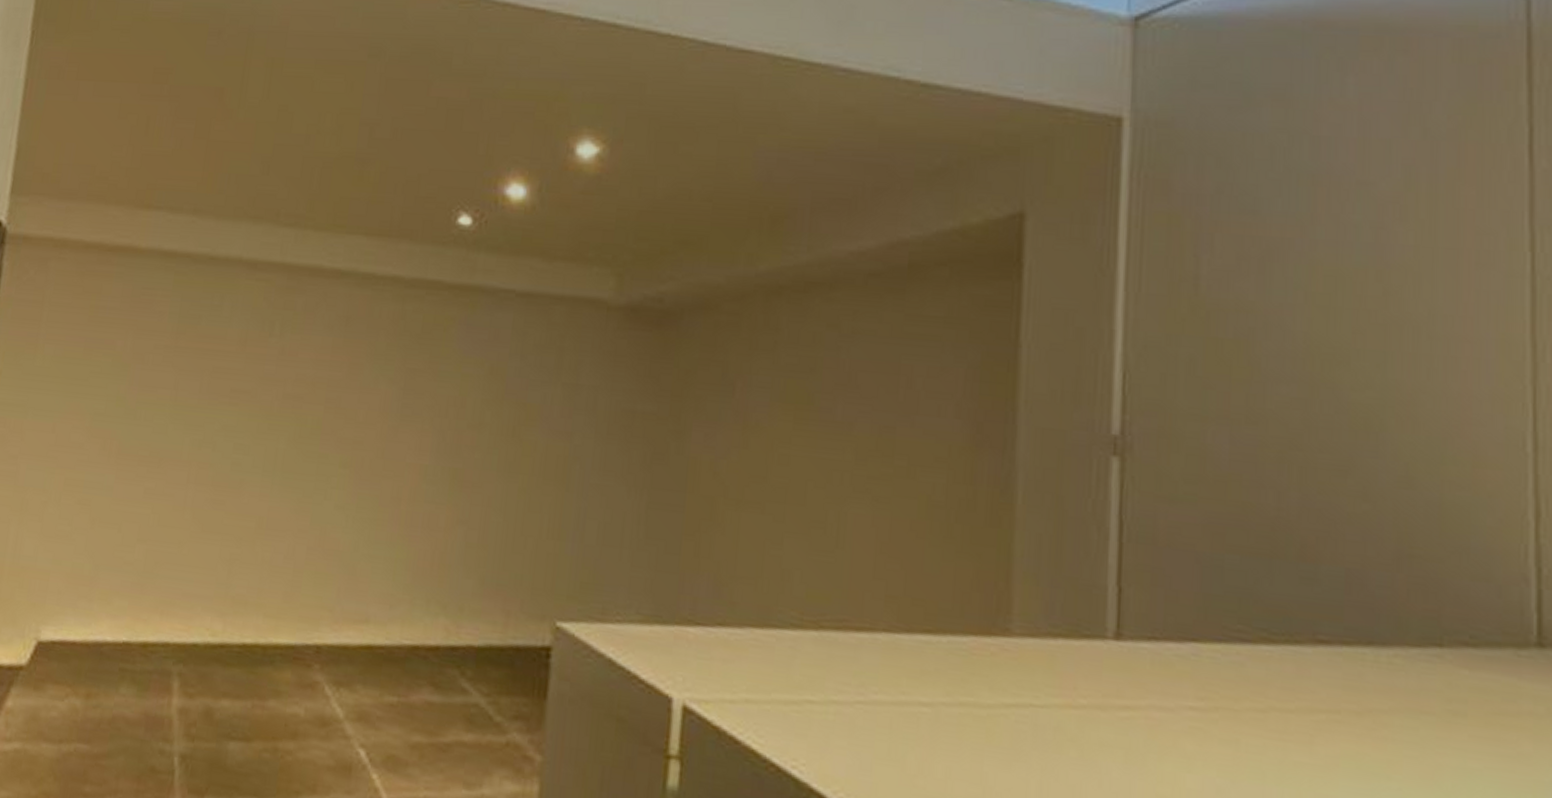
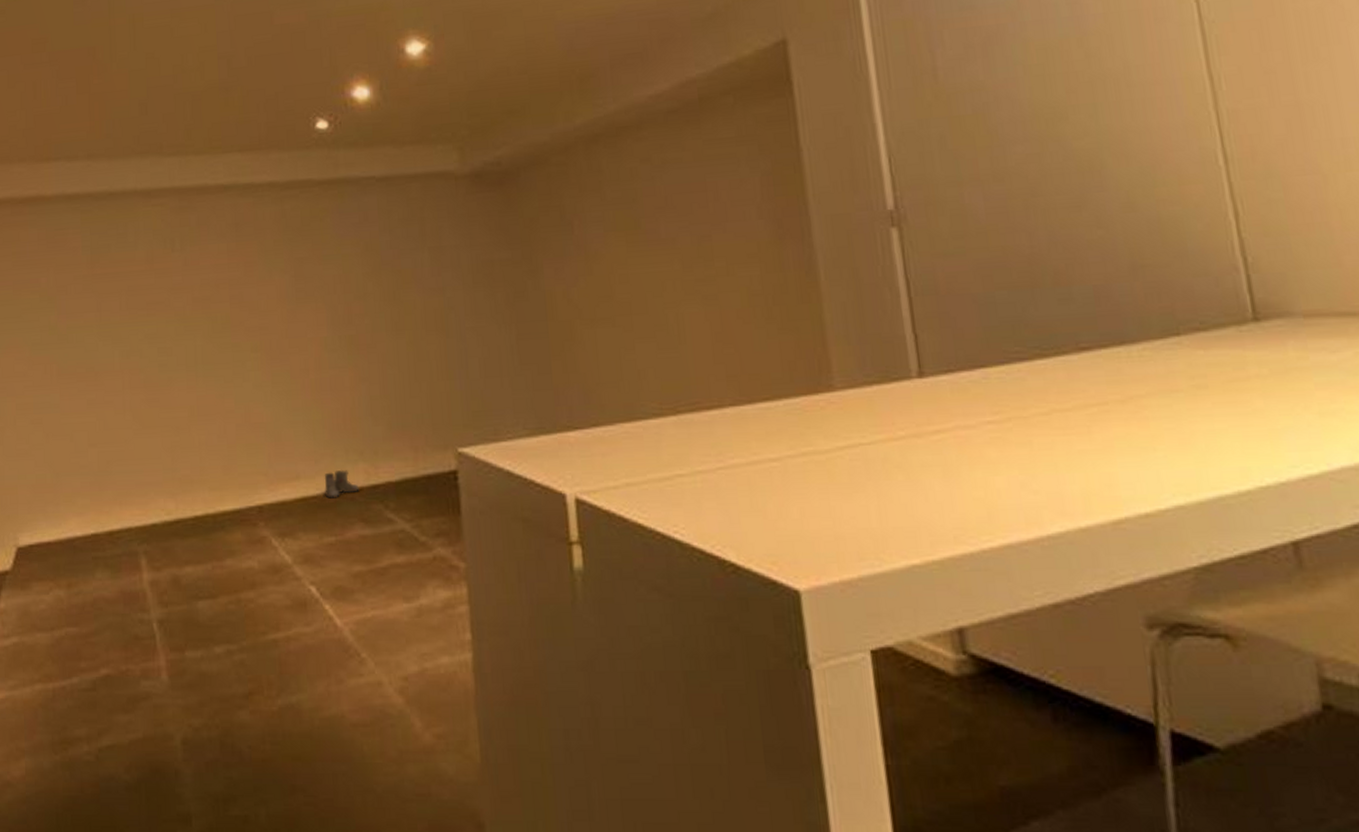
boots: none [394,620,435,654] -> present [324,469,359,499]

